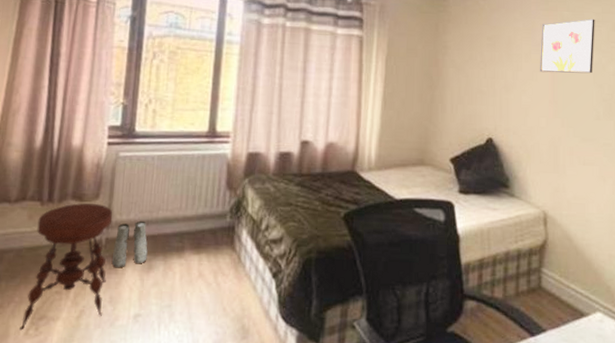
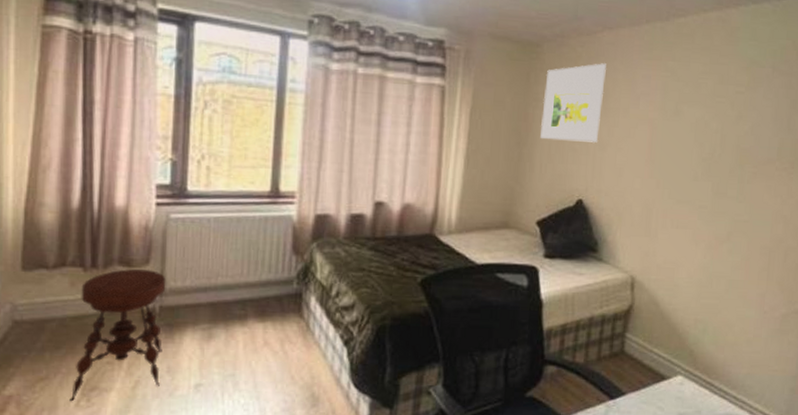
boots: present [112,220,148,267] -> none [168,287,207,336]
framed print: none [450,14,507,85] -> present [540,63,606,143]
wall art: present [540,18,595,74] -> none [638,70,702,131]

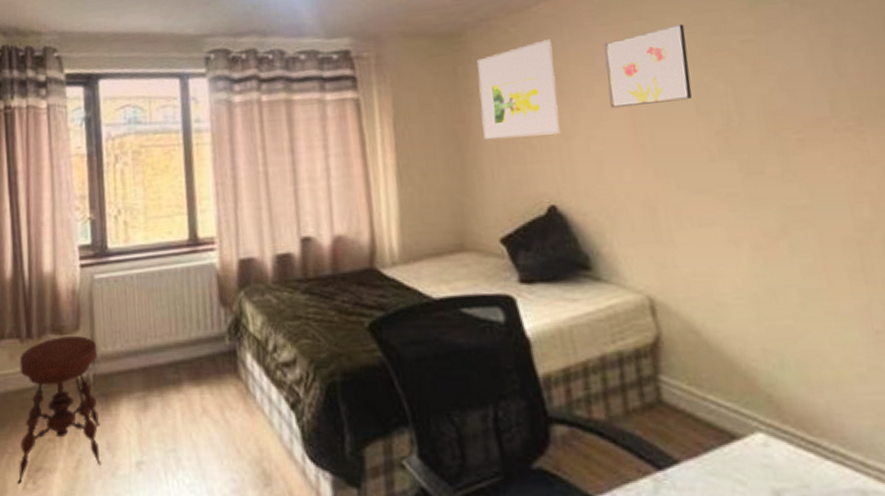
wall art: none [638,70,702,131] -> present [604,23,692,109]

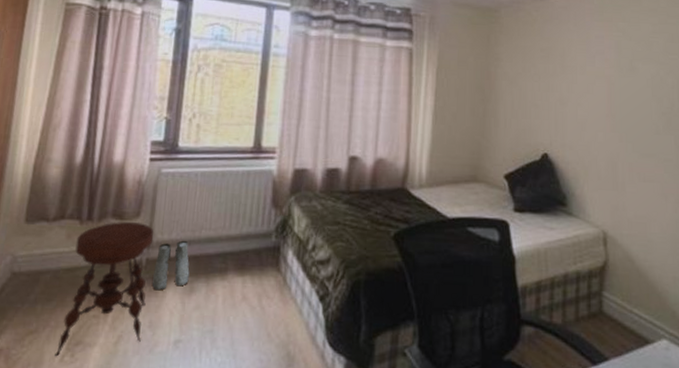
boots: none [103,351,142,407] -> present [152,240,190,290]
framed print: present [476,39,560,139] -> none [503,25,561,99]
wall art: present [604,23,692,109] -> none [595,29,652,86]

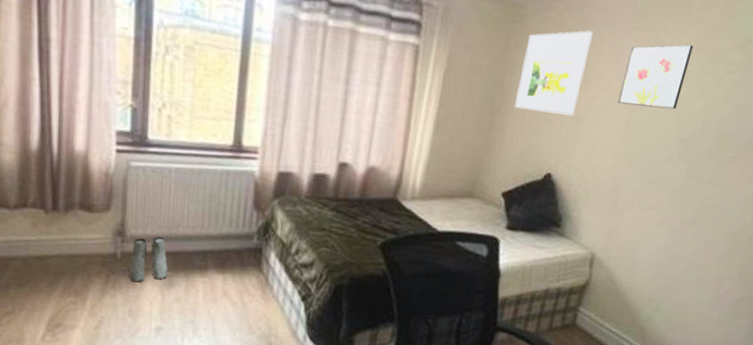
stool: present [54,221,154,357] -> none [35,213,127,336]
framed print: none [503,25,561,99] -> present [515,30,593,116]
wall art: none [595,29,652,86] -> present [618,44,693,110]

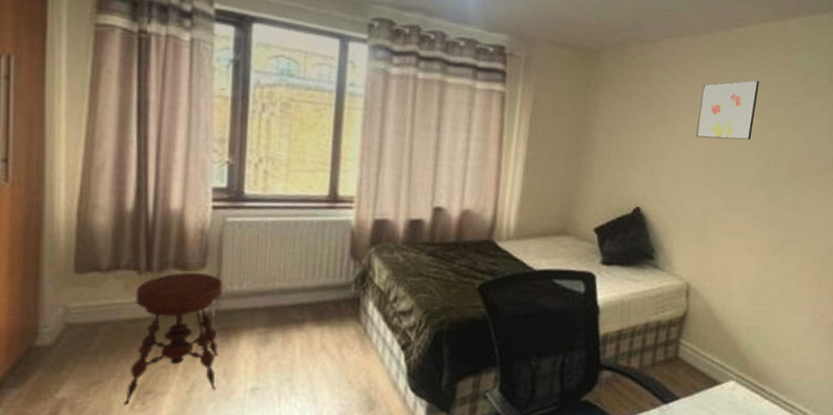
stool: none [35,213,127,336] -> present [124,272,223,405]
boots: present [130,236,168,282] -> none [224,291,264,340]
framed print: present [515,30,593,116] -> none [600,72,666,151]

